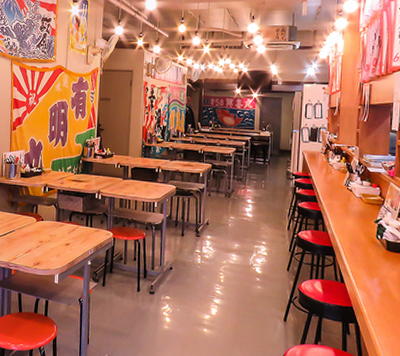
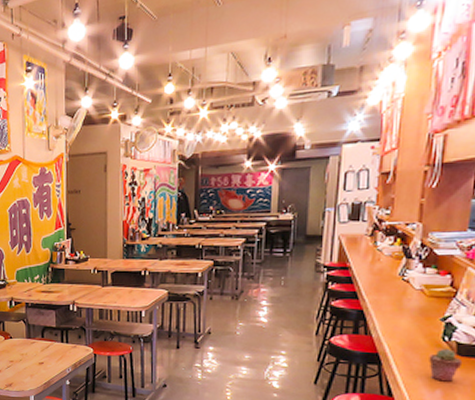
potted succulent: none [368,245,391,272] -> present [429,349,463,382]

